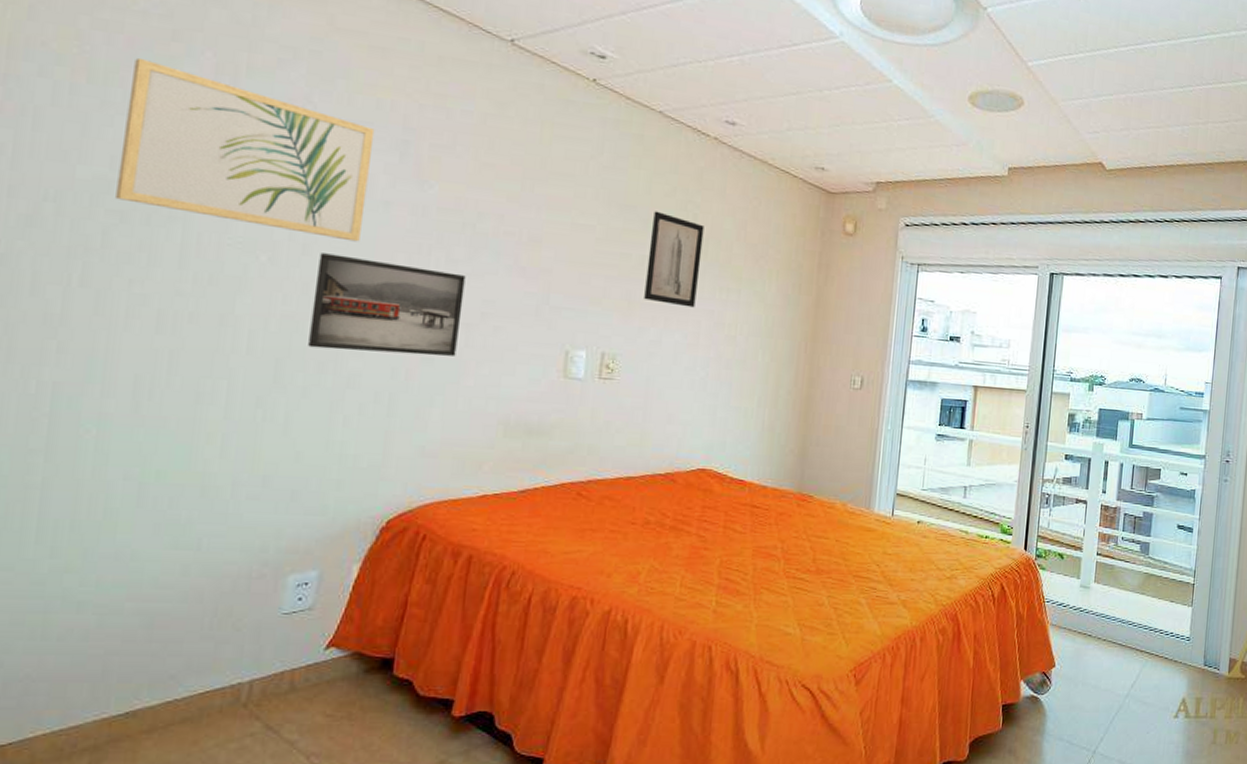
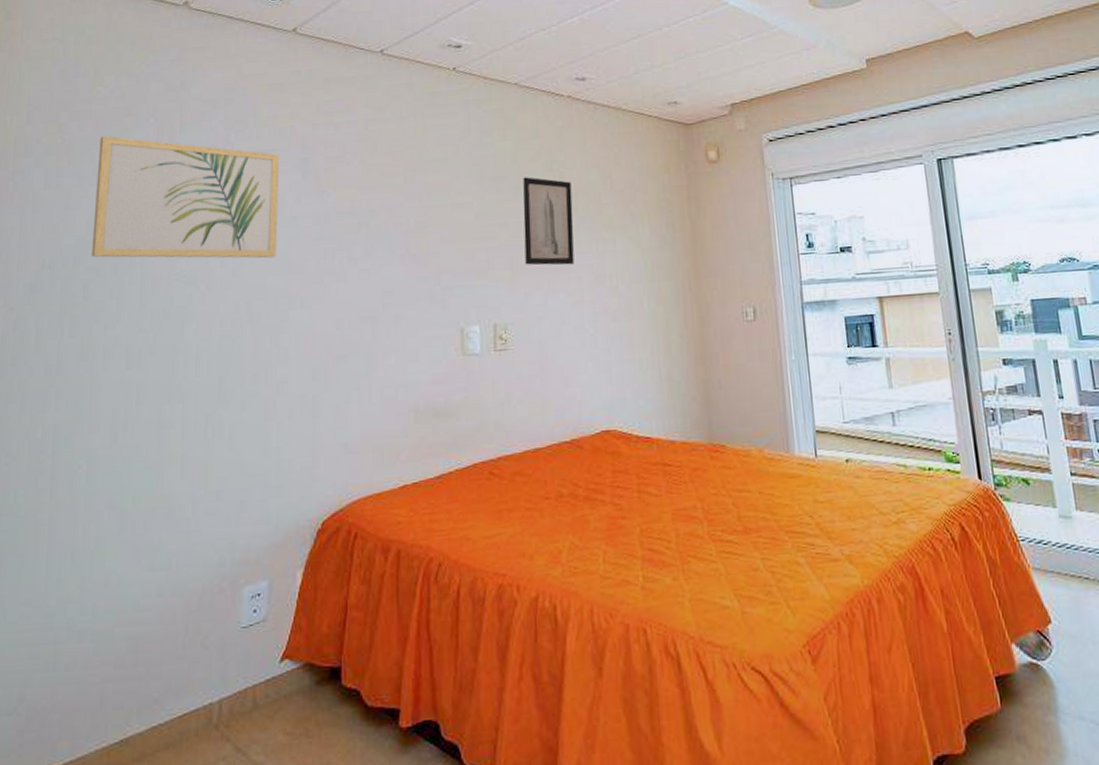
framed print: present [308,253,466,356] -> none [243,270,366,362]

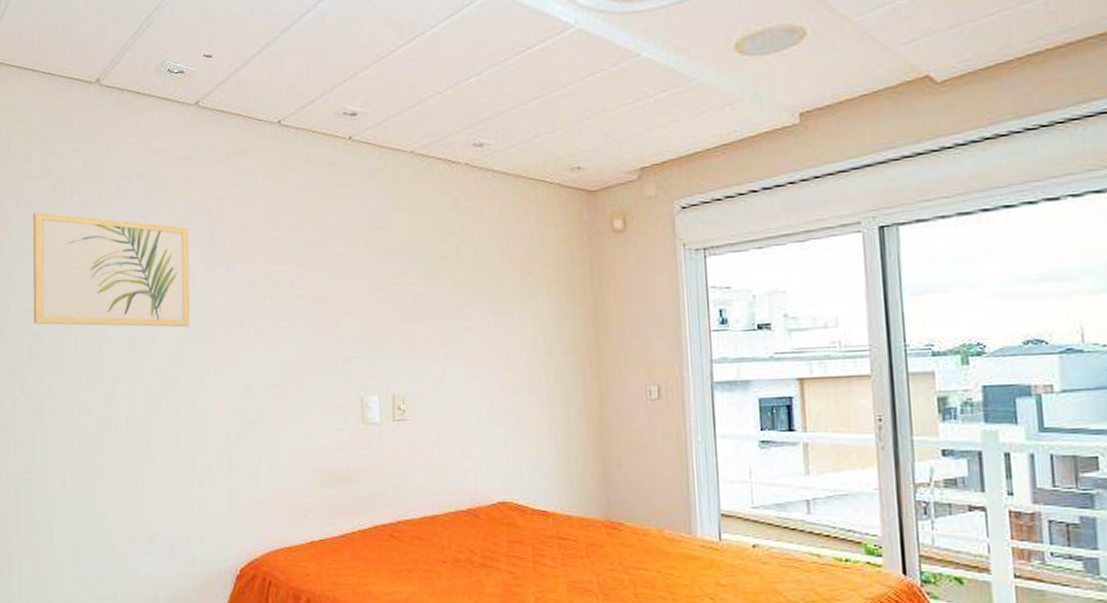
wall art: present [523,177,574,266] -> none [419,248,471,339]

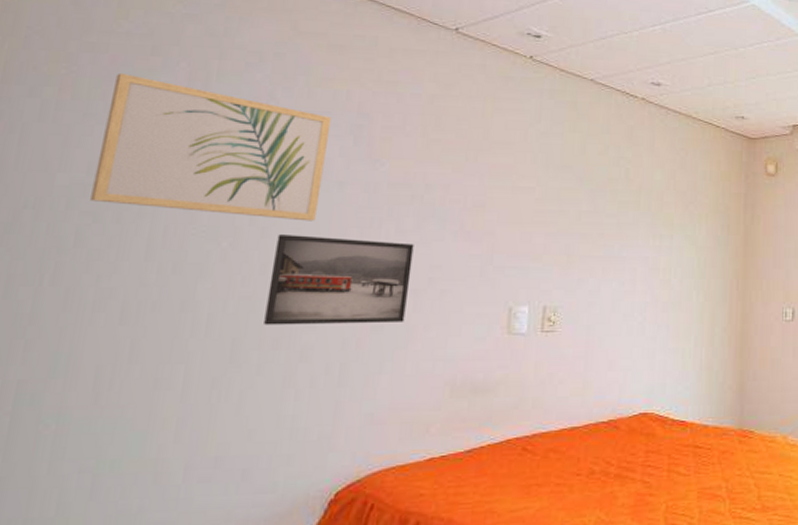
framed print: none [164,340,273,423] -> present [264,234,414,325]

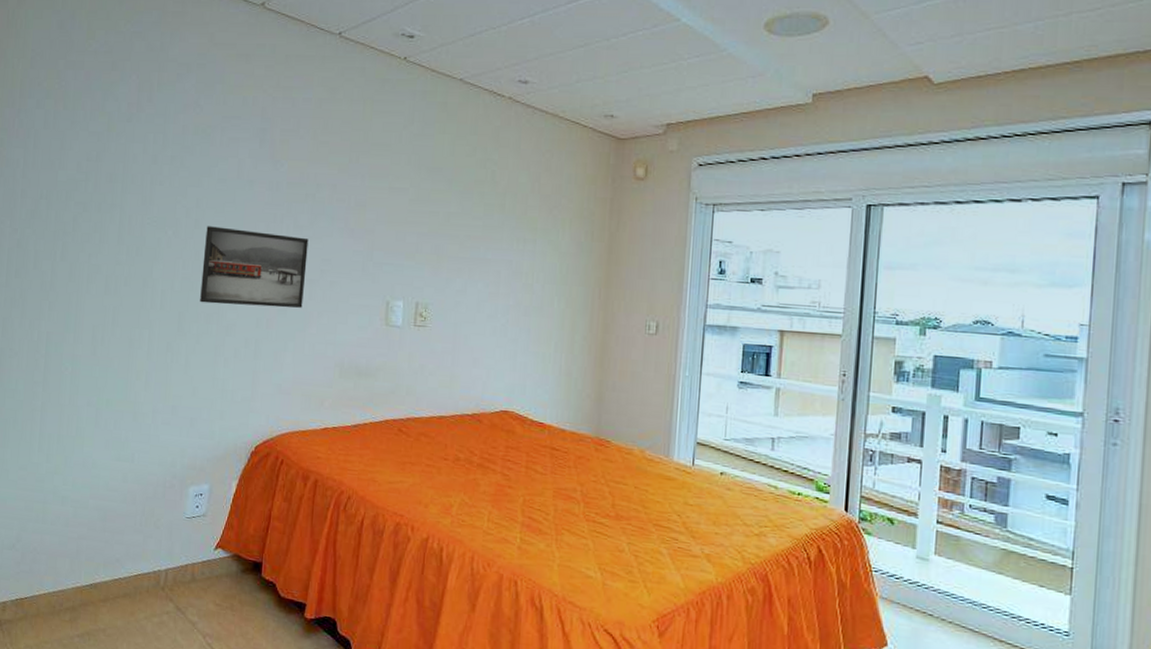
wall art: present [90,72,332,222] -> none [80,86,242,216]

